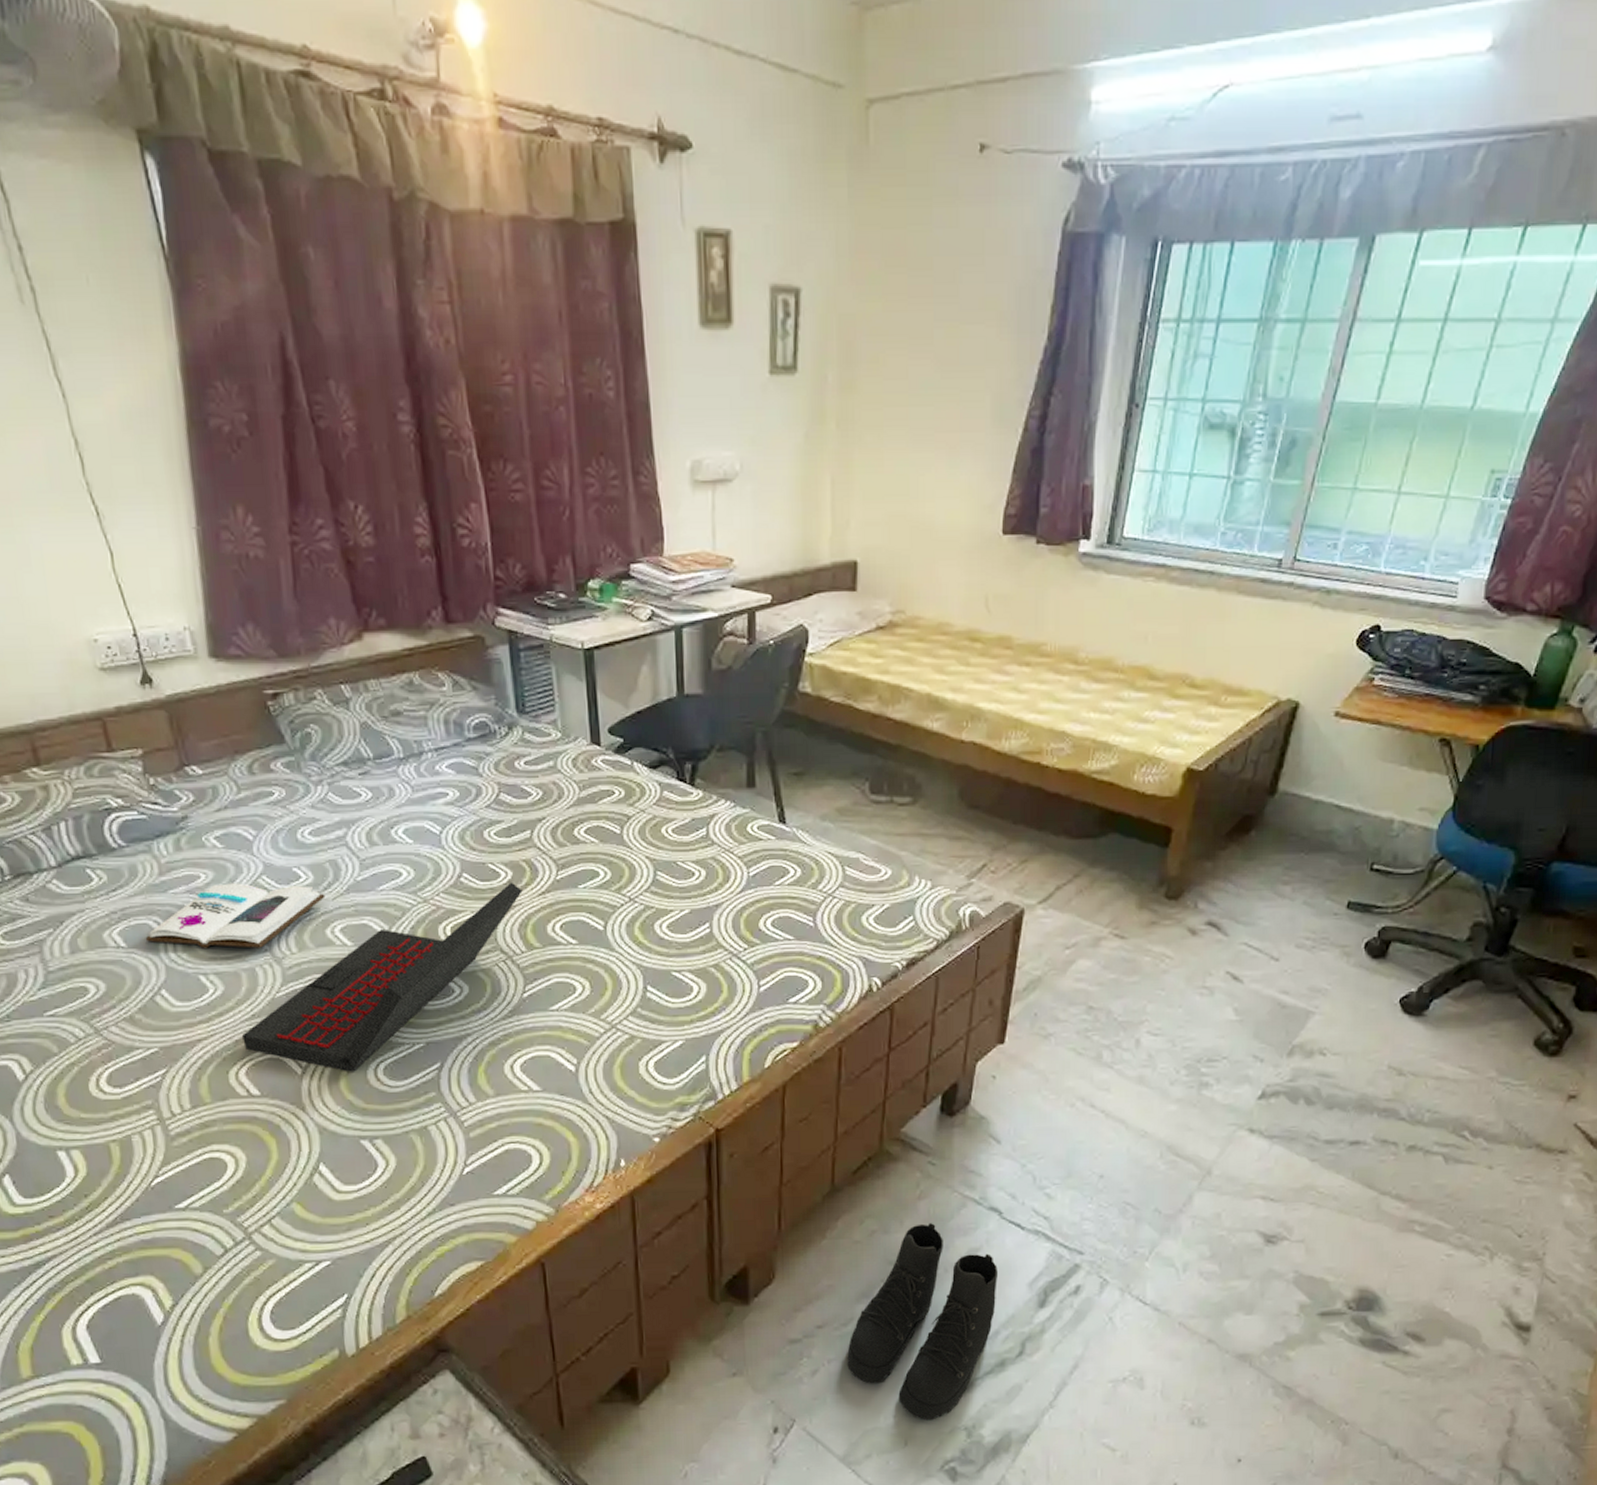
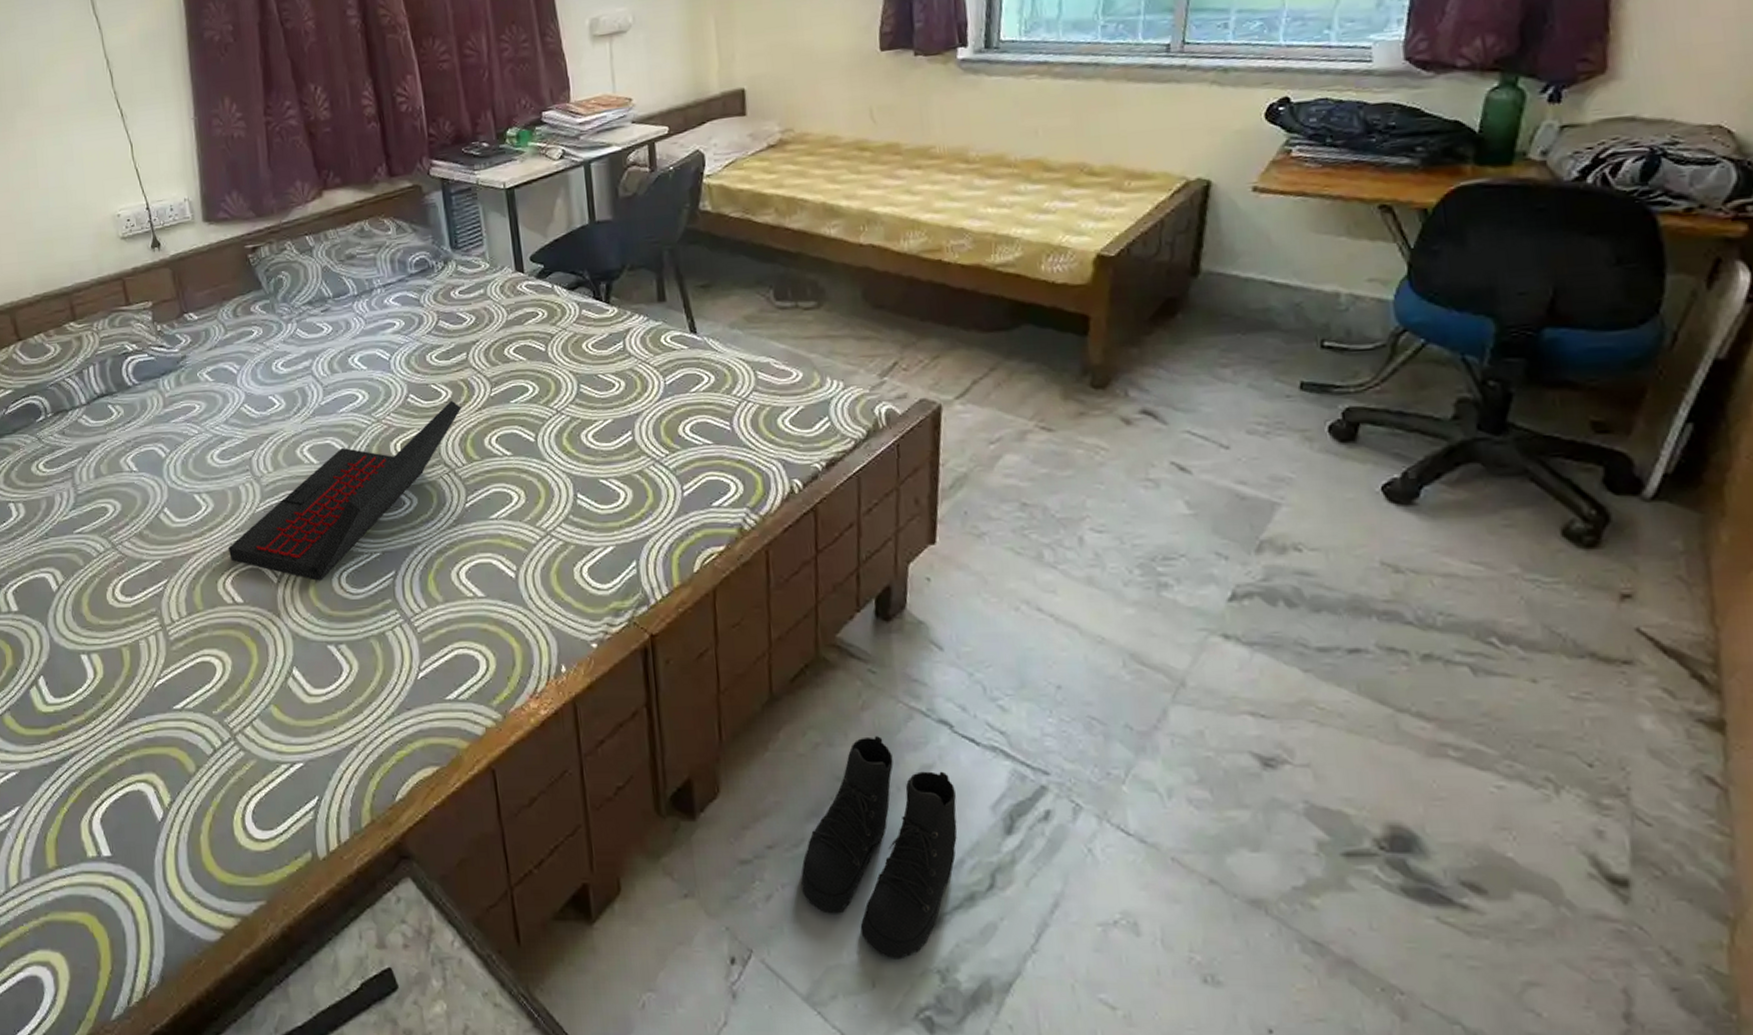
book: present [145,883,326,948] -> none [152,411,296,470]

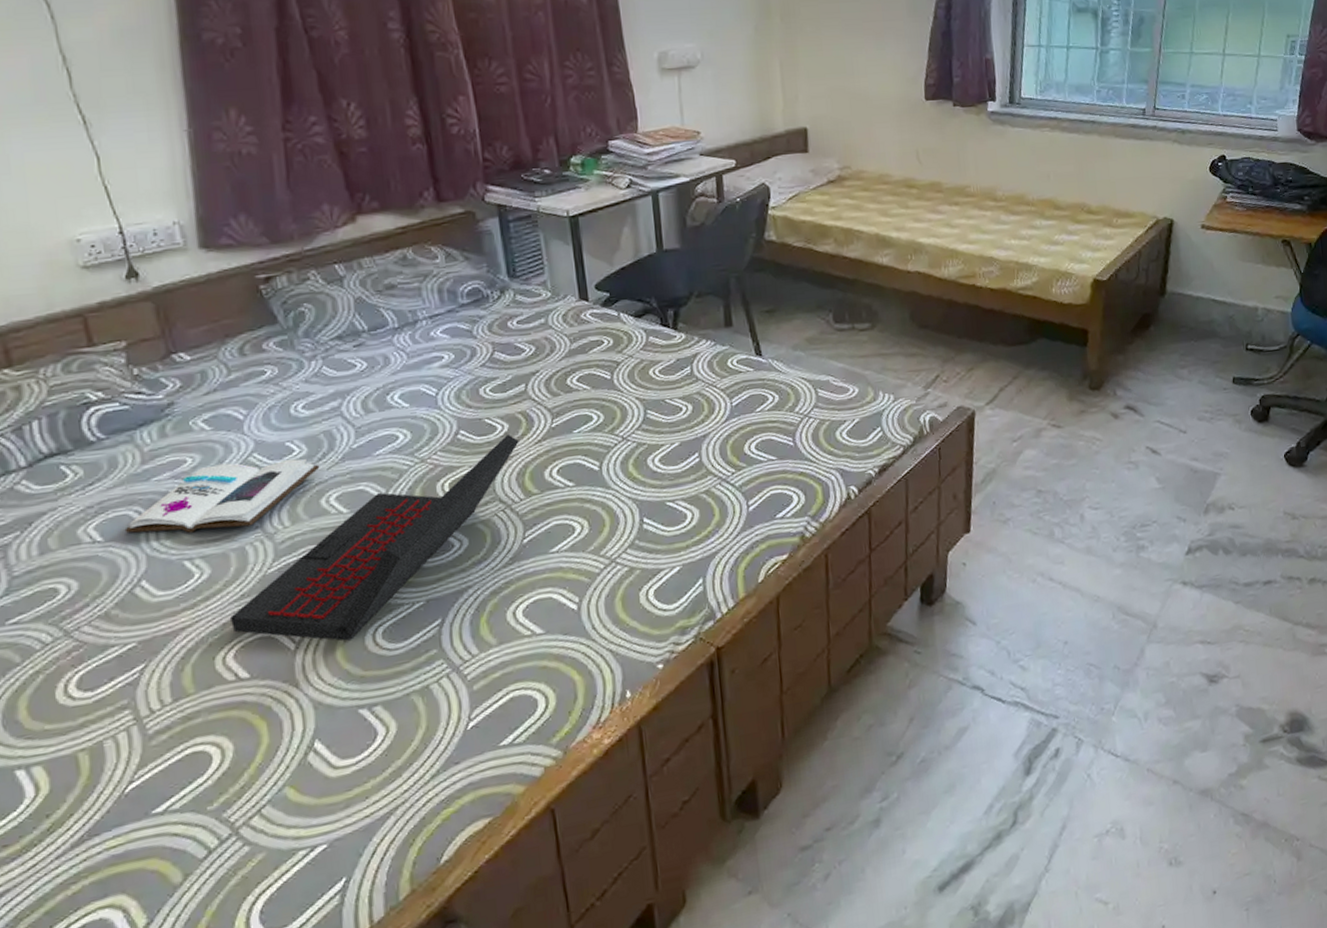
book: none [152,411,296,470] -> present [124,459,320,533]
boots: present [801,736,958,960] -> none [856,709,988,907]

